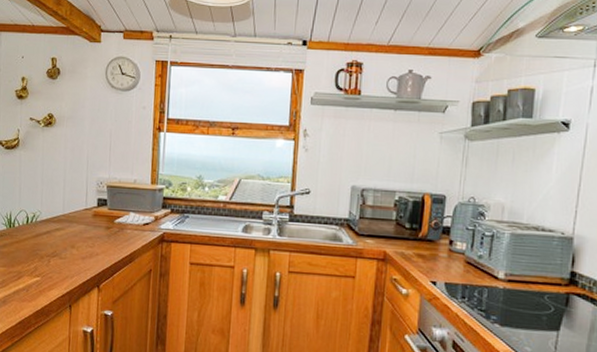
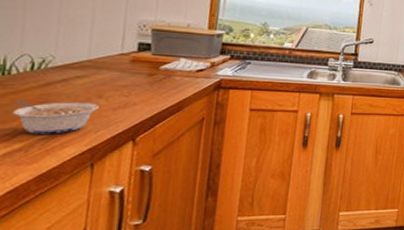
legume: none [18,248,72,278] -> present [13,100,99,134]

